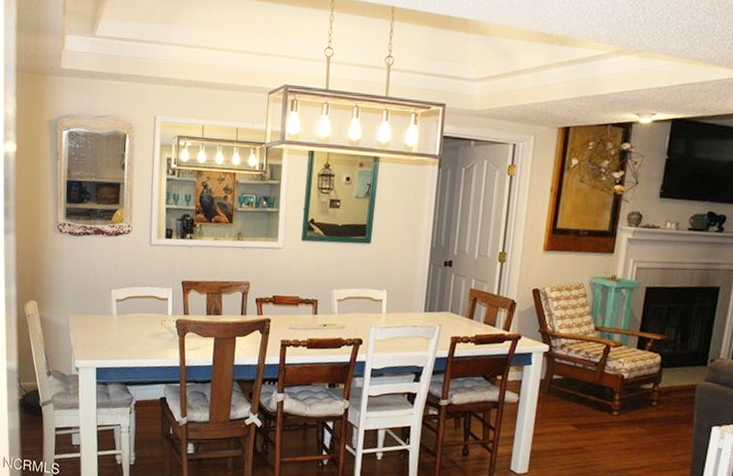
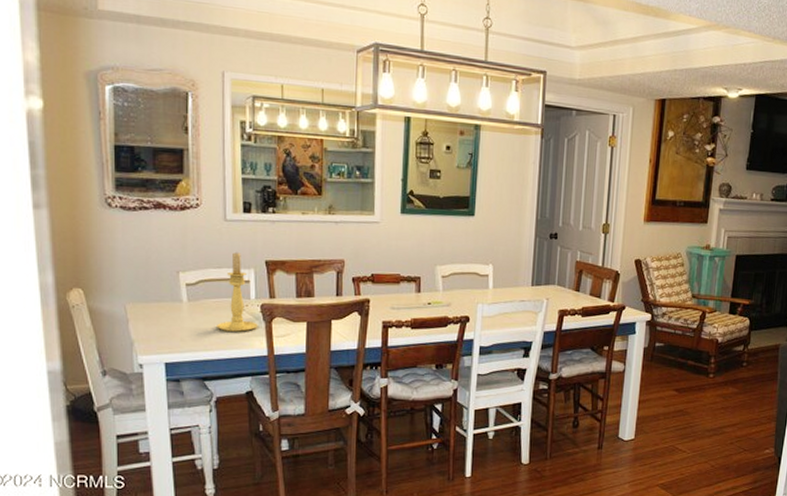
candle holder: none [139,273,173,344] -> present [217,252,258,332]

